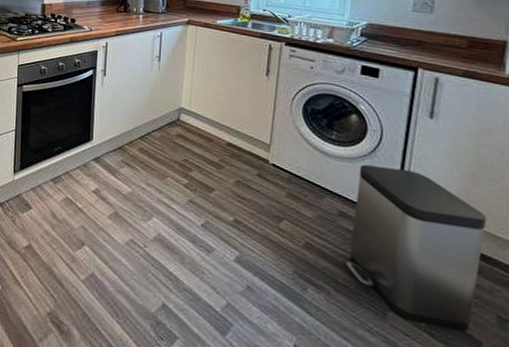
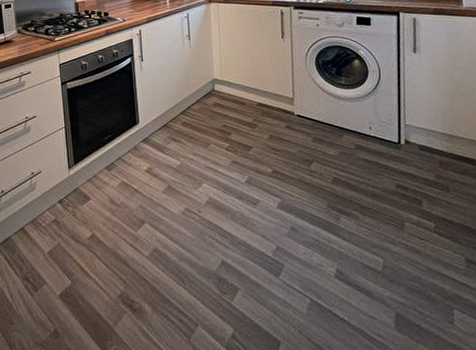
pedal bin: present [346,165,487,331] -> none [366,99,467,226]

